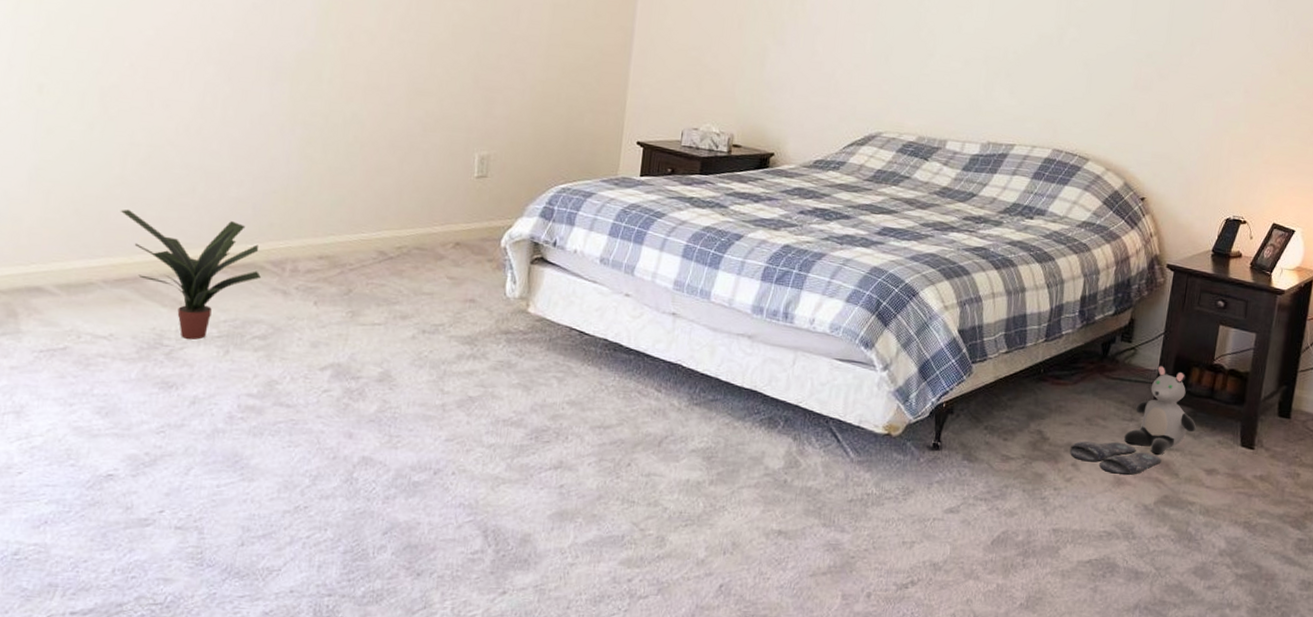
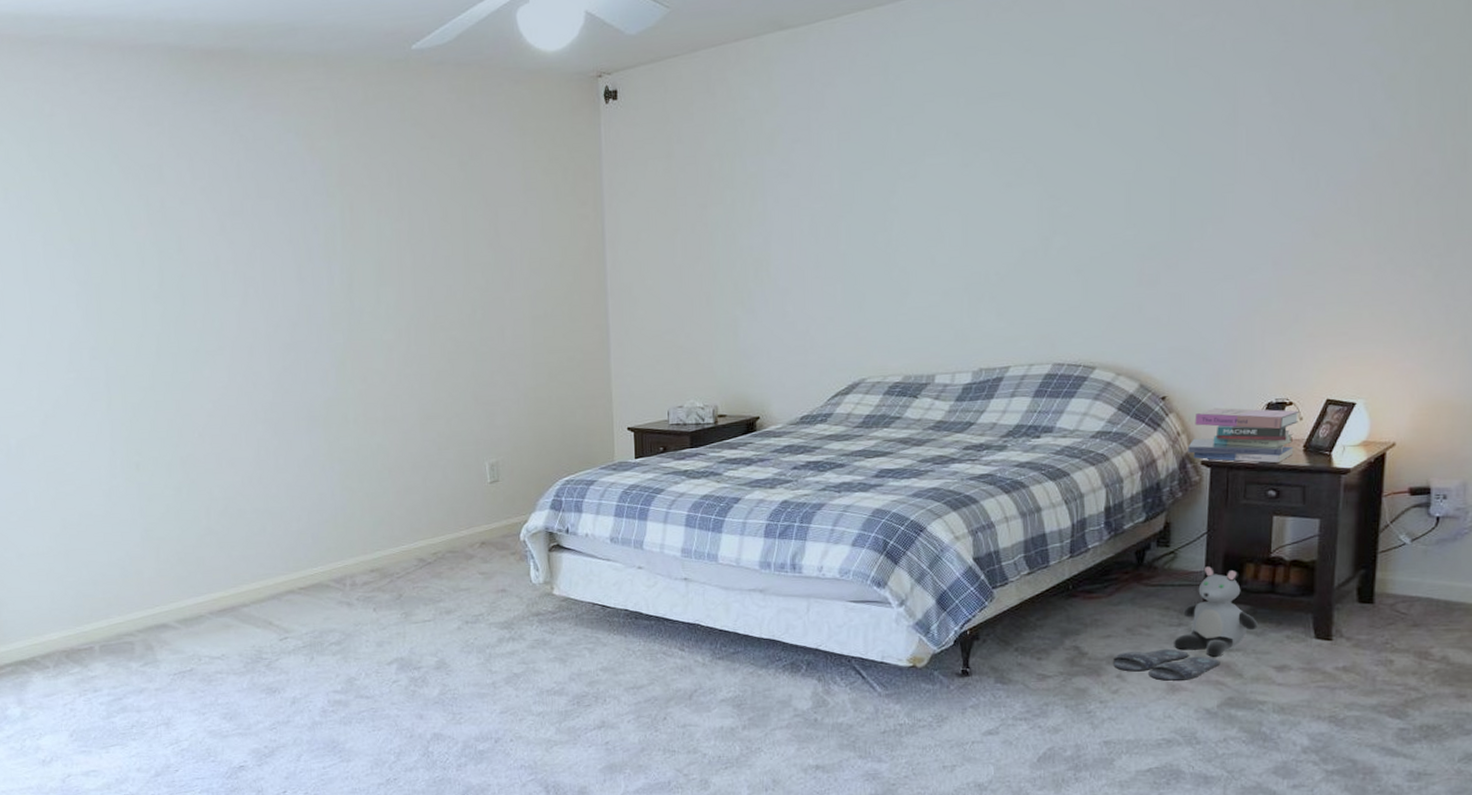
potted plant: present [120,209,262,340] -> none [212,551,329,651]
books: none [1157,215,1251,277] -> present [1188,407,1300,464]

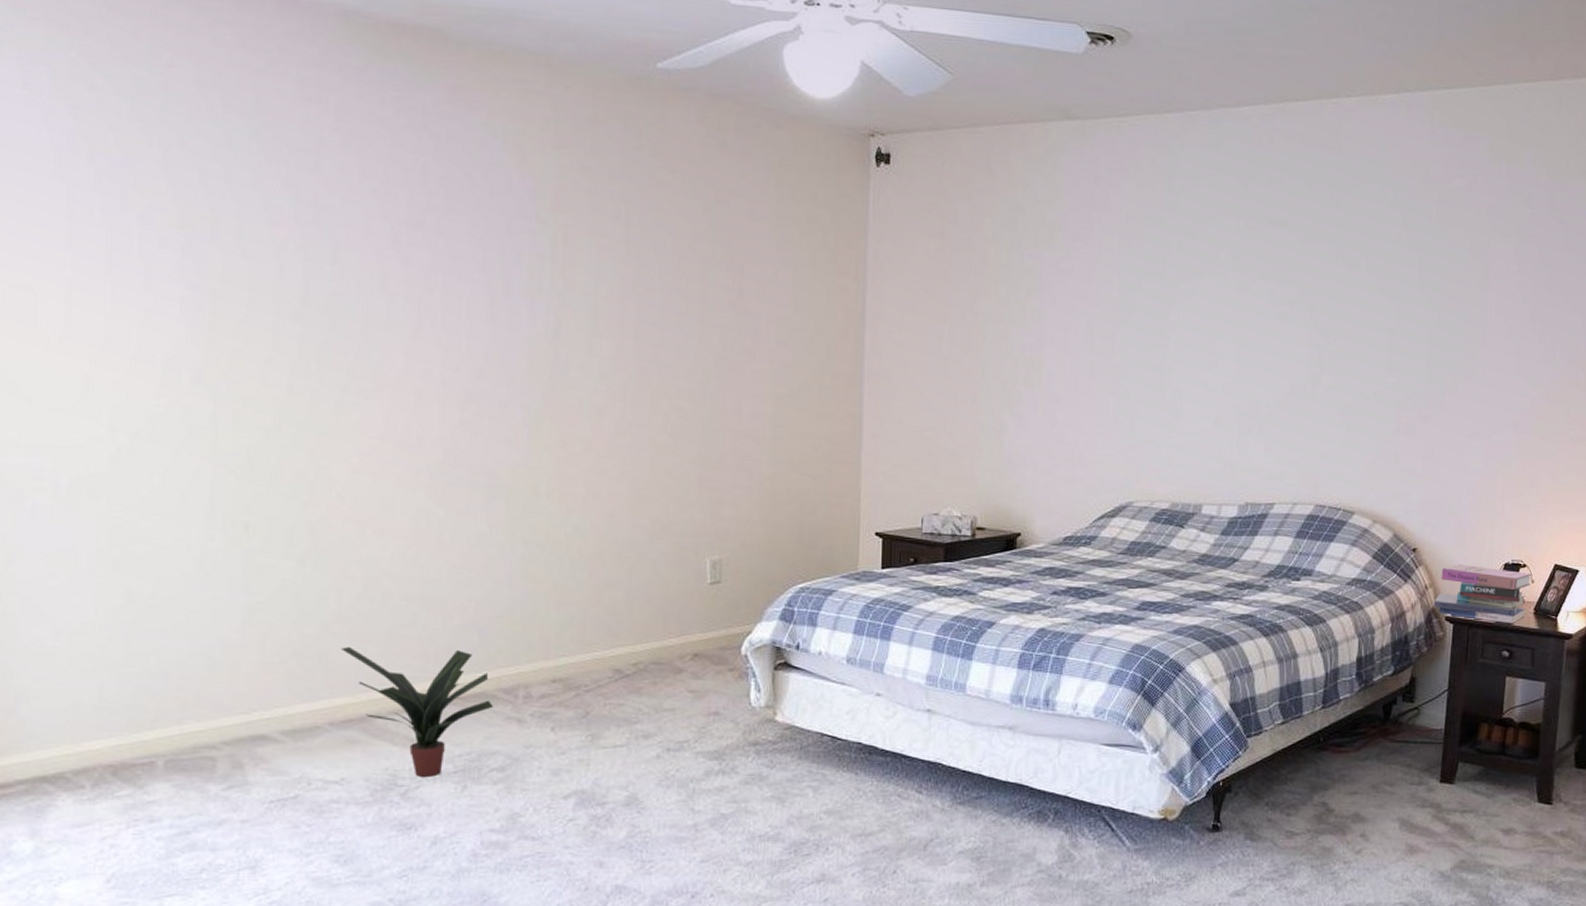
potted plant: none [212,551,329,651] -> present [340,646,494,777]
slippers: present [1113,648,1220,681] -> none [1358,808,1455,842]
stuffed animal: present [1174,565,1258,658] -> none [1414,723,1489,819]

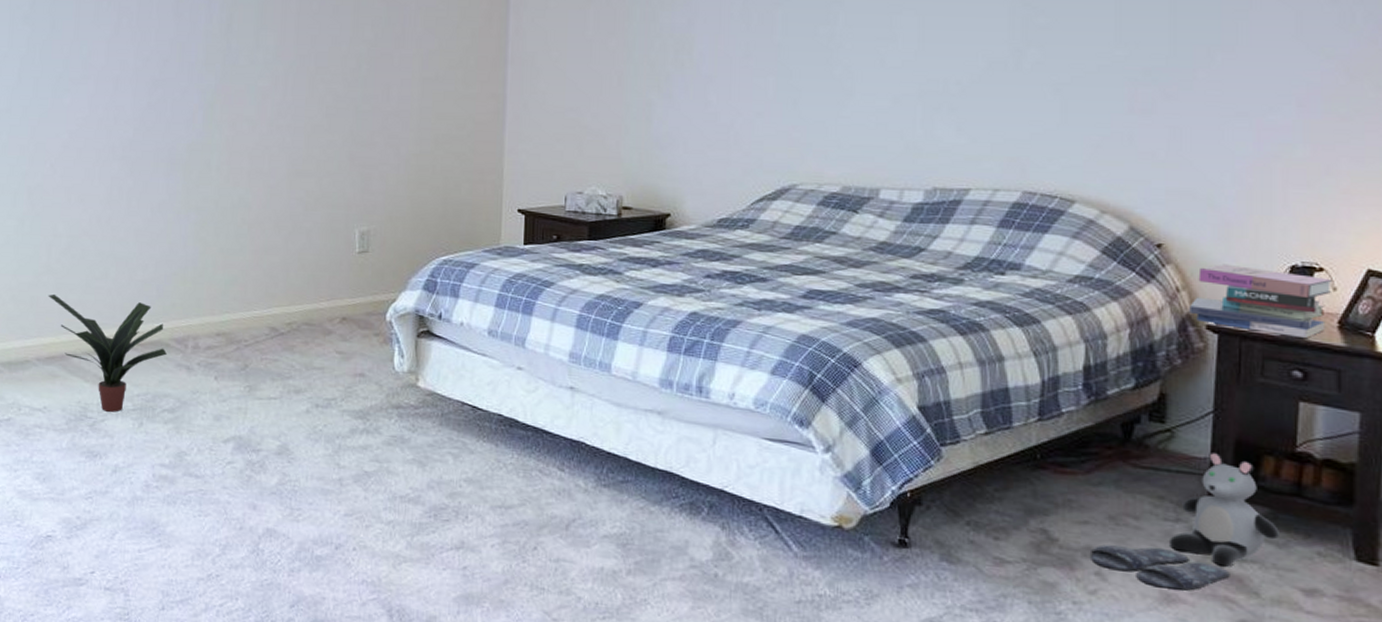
slippers: none [1358,808,1455,842] -> present [1091,544,1230,591]
stuffed animal: none [1414,723,1489,819] -> present [1170,452,1279,568]

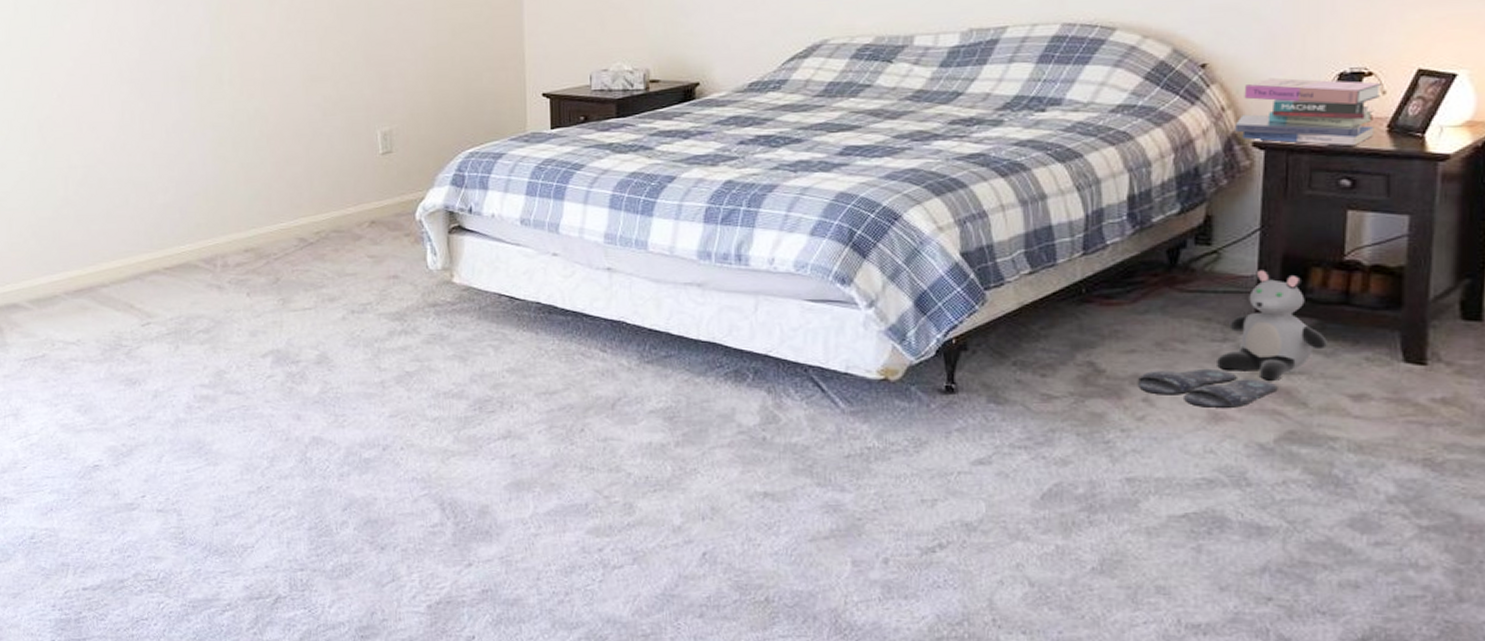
potted plant: present [47,293,168,412] -> none [69,226,197,338]

